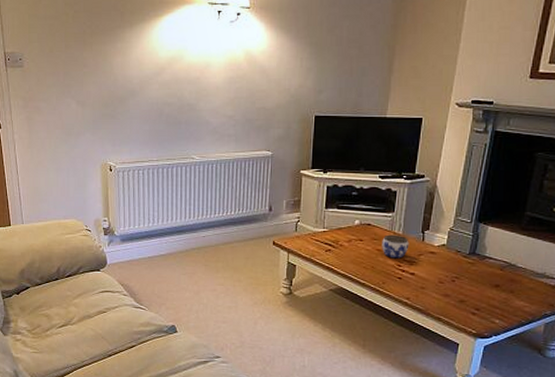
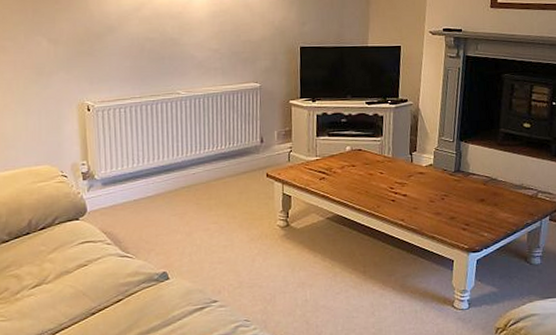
jar: present [382,234,409,259] -> none [373,158,399,182]

